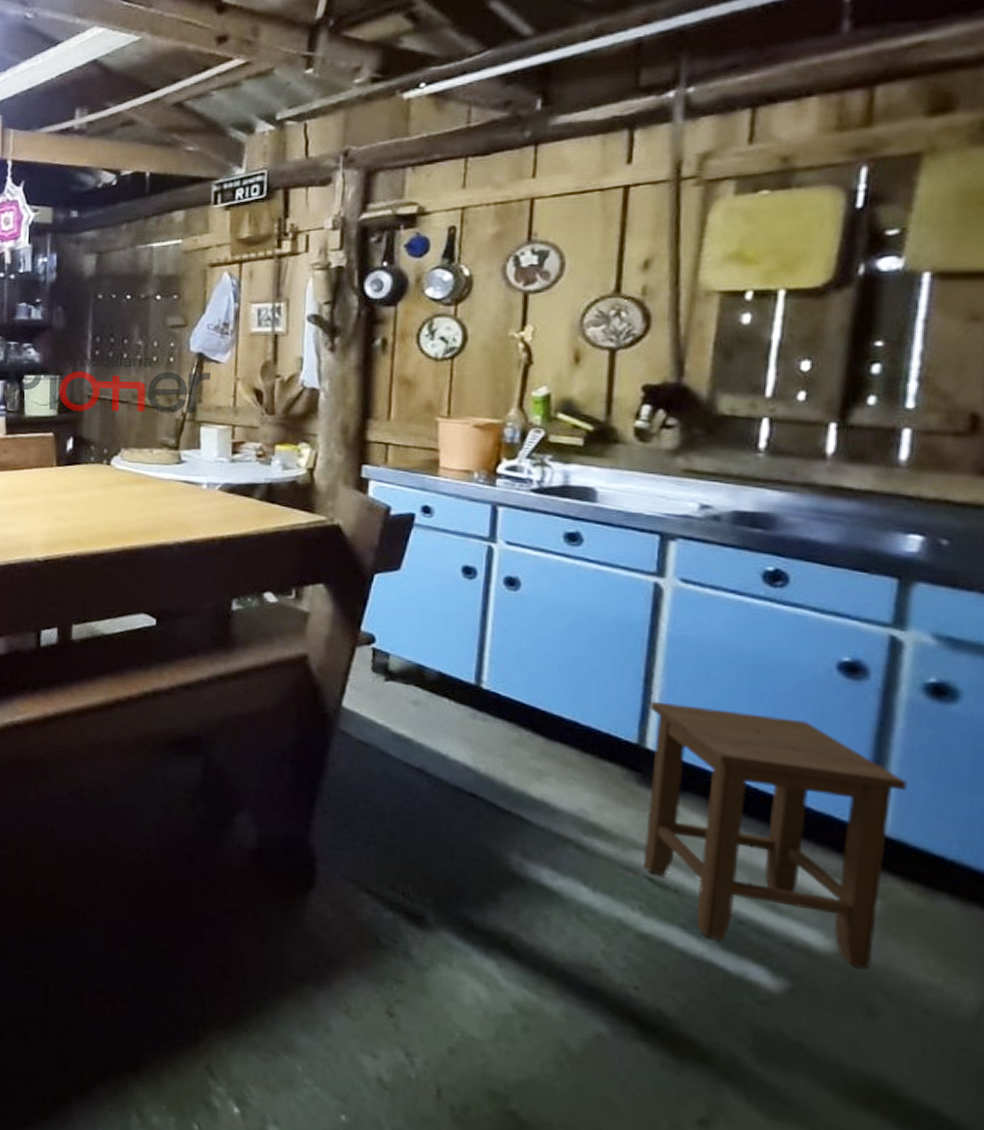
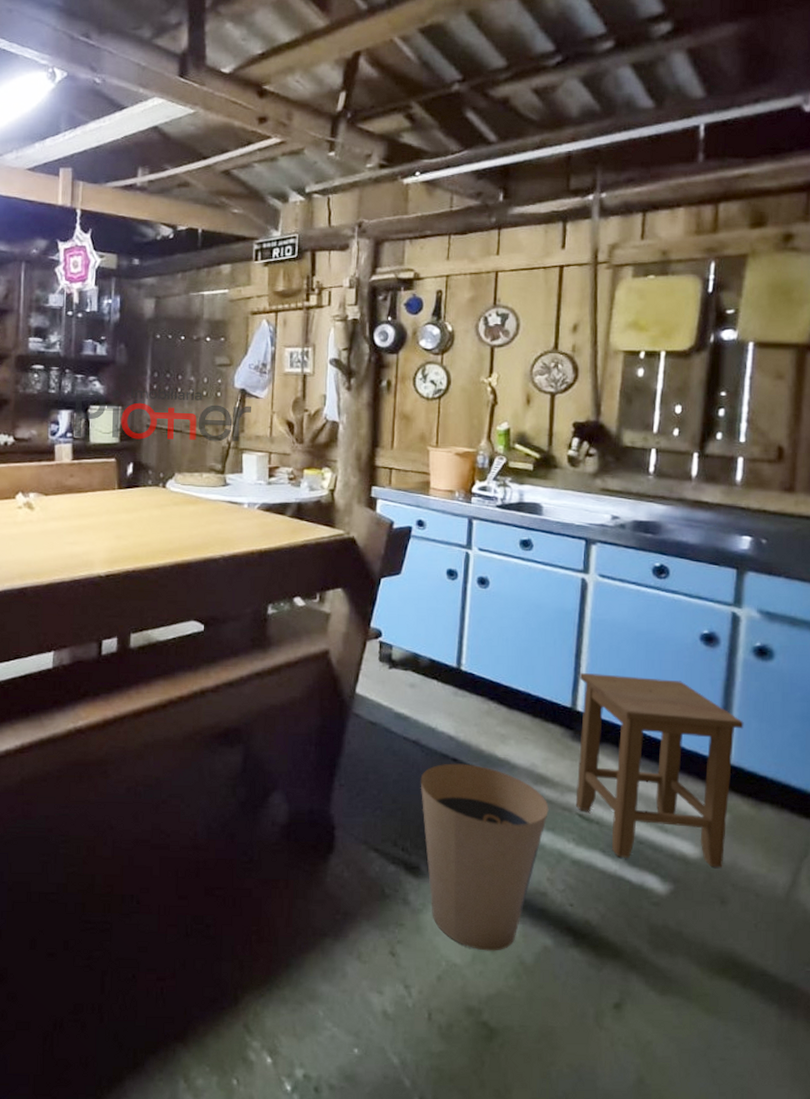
trash can: none [426,798,604,1030] -> present [420,763,549,951]

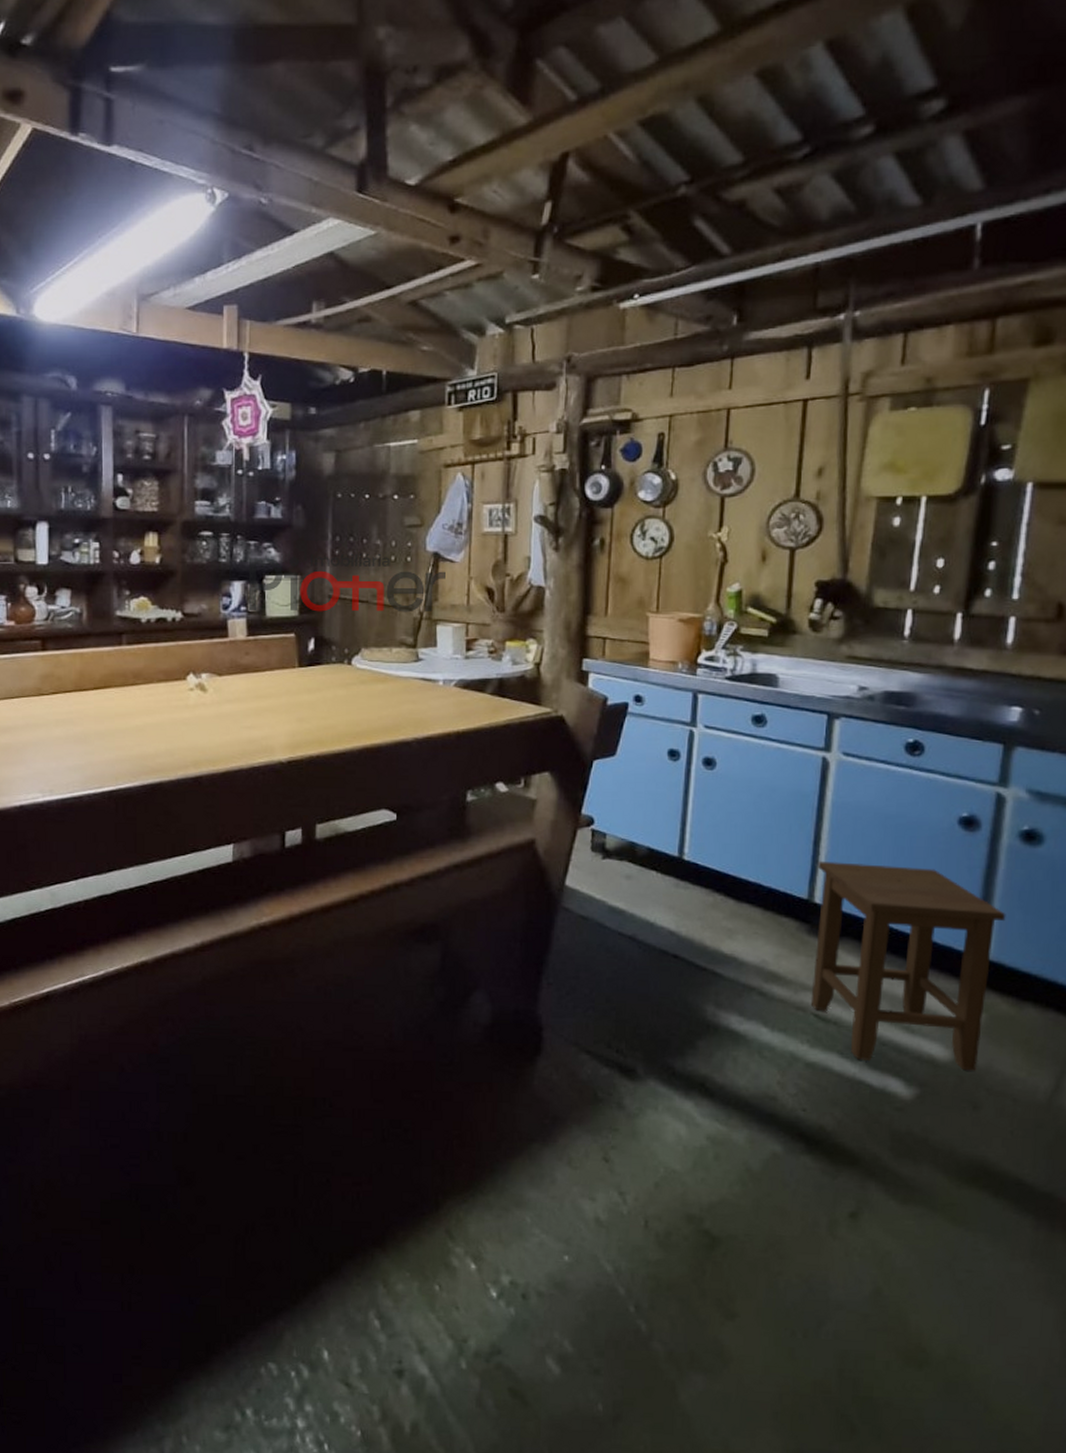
trash can: present [420,763,549,951] -> none [636,960,781,1158]

